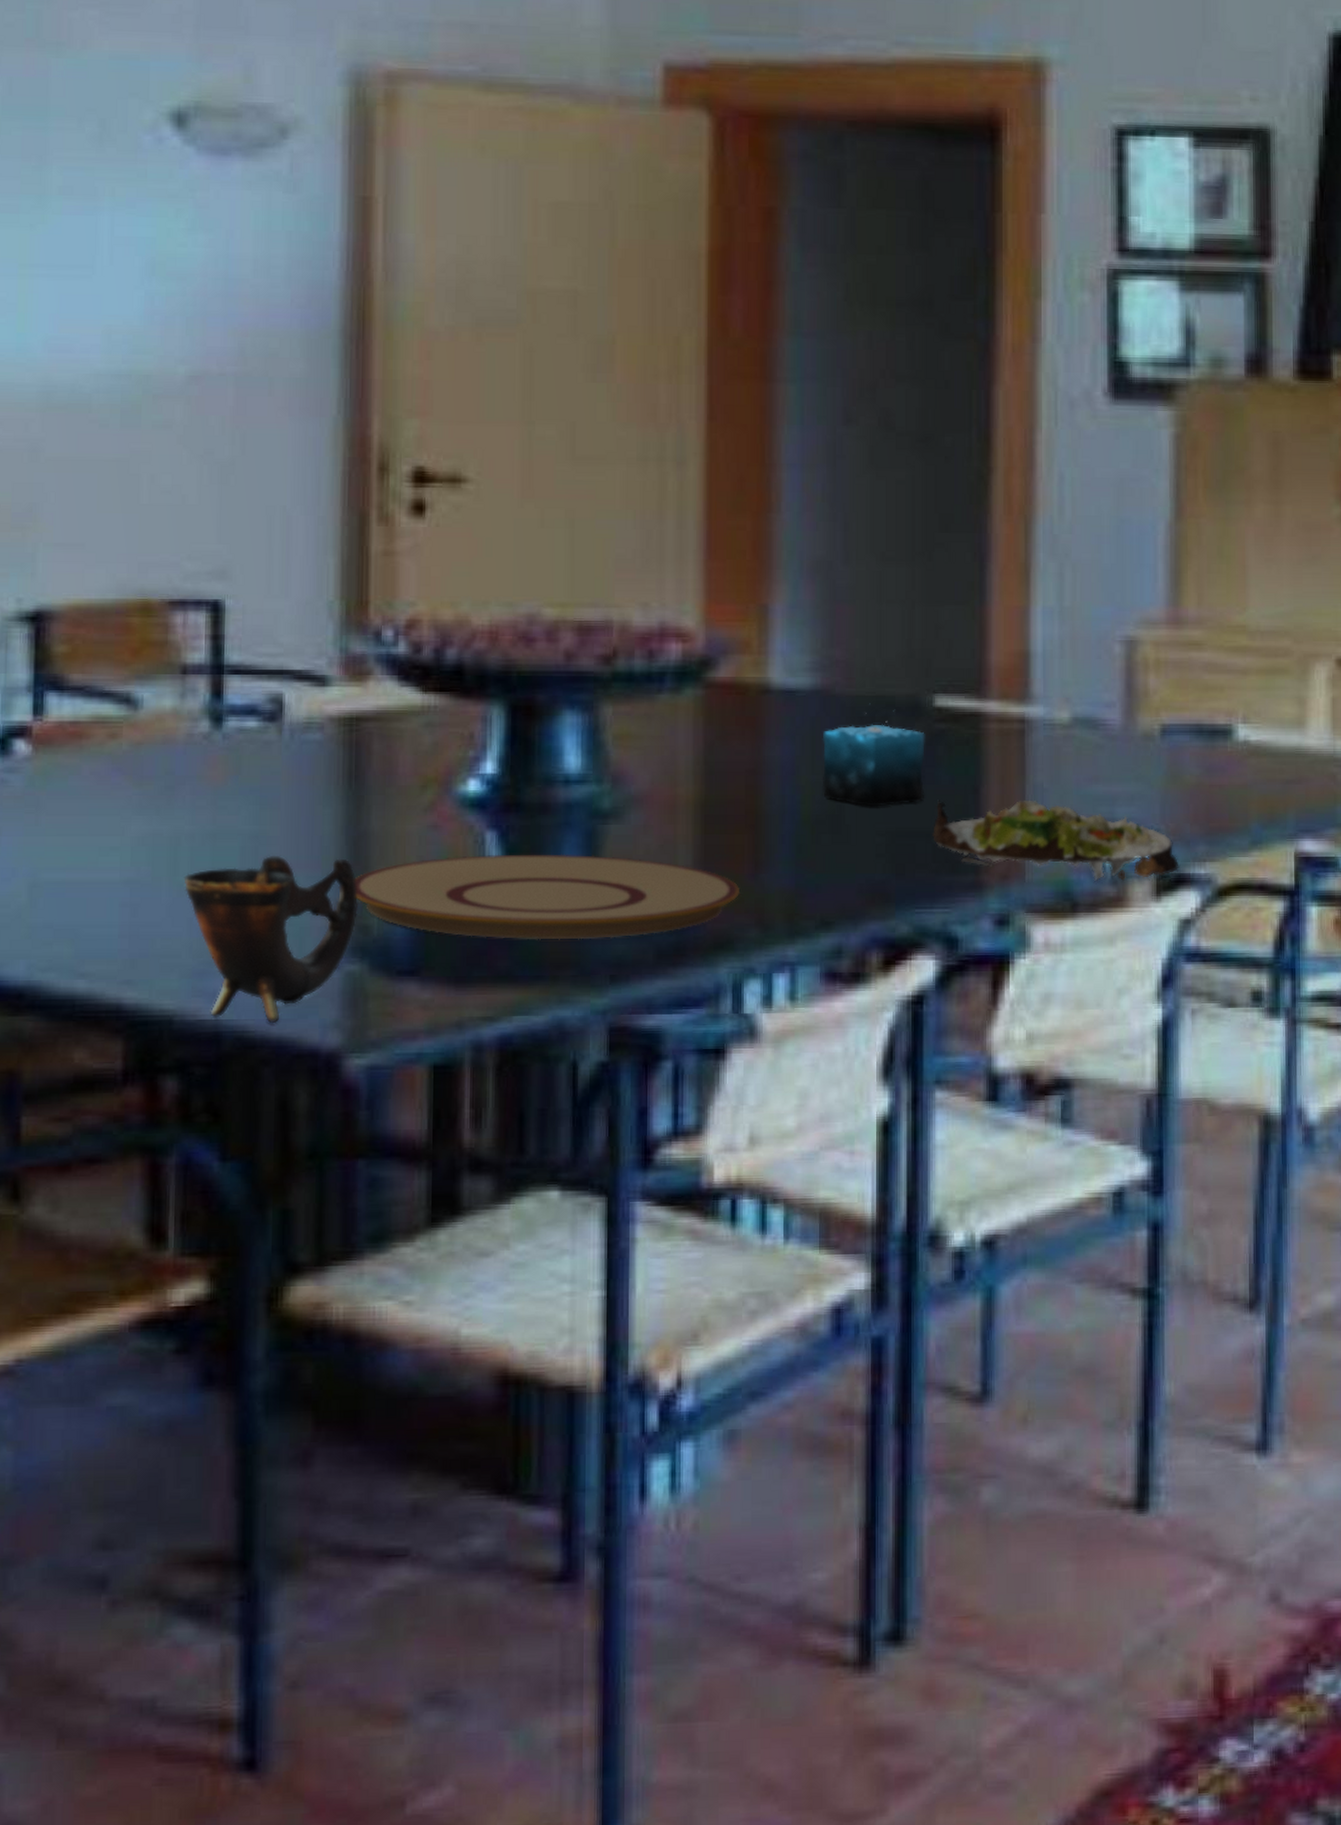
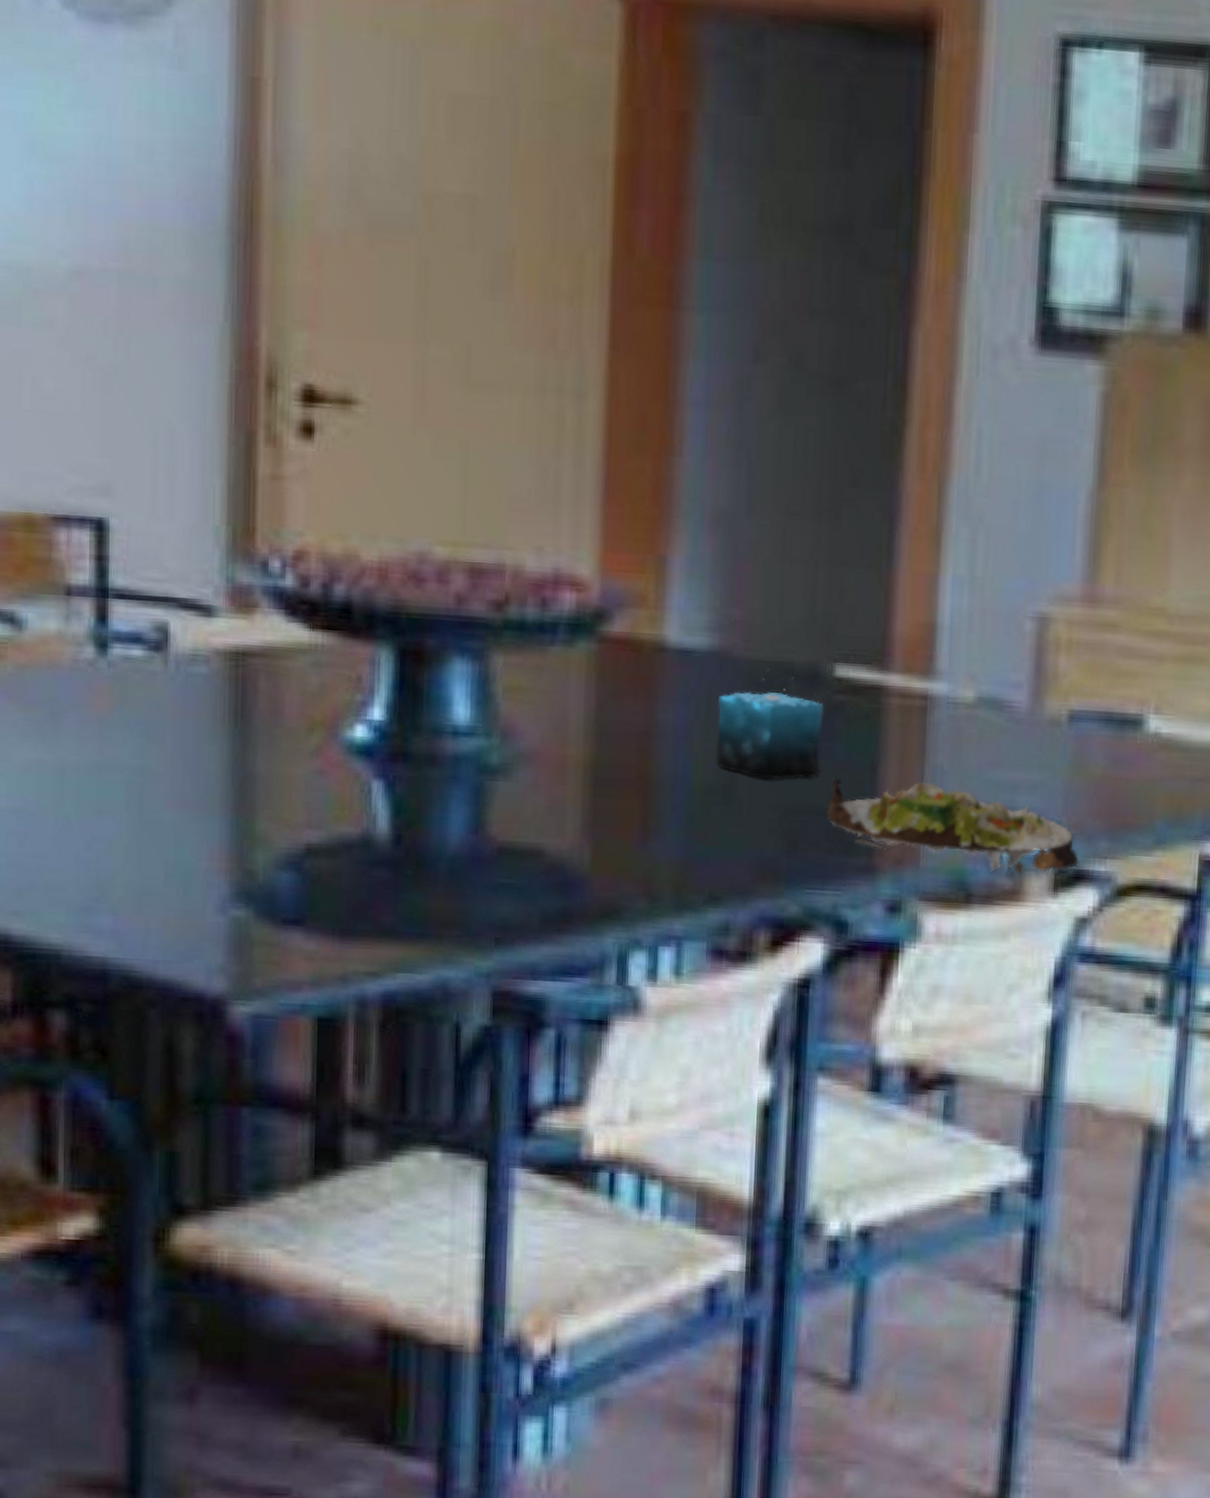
cup: present [183,855,358,1024] -> none [70,791,243,965]
plate: present [354,854,741,940] -> none [240,804,629,900]

